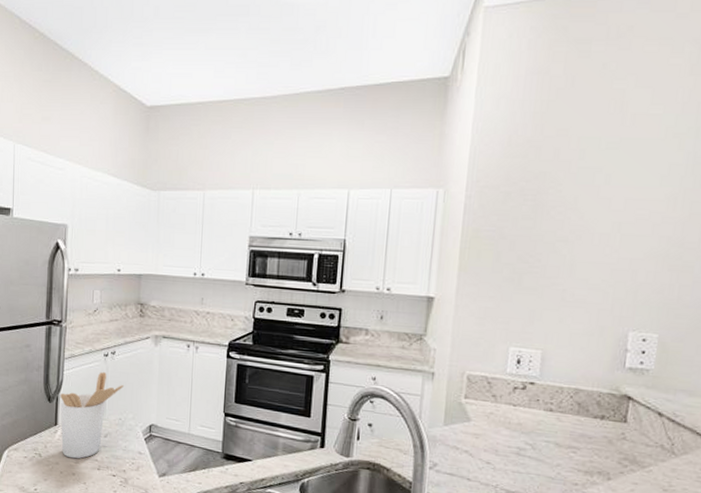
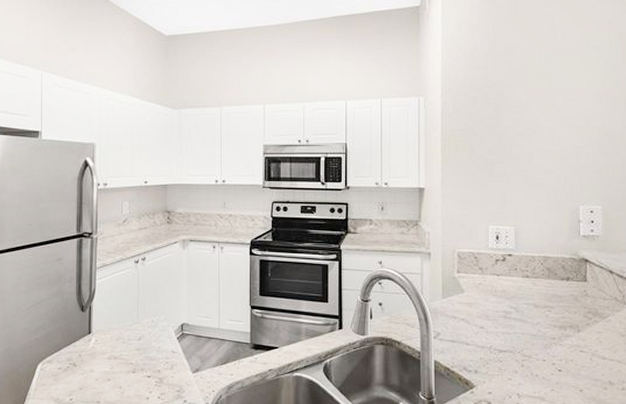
utensil holder: present [60,371,124,459] -> none [93,277,155,365]

